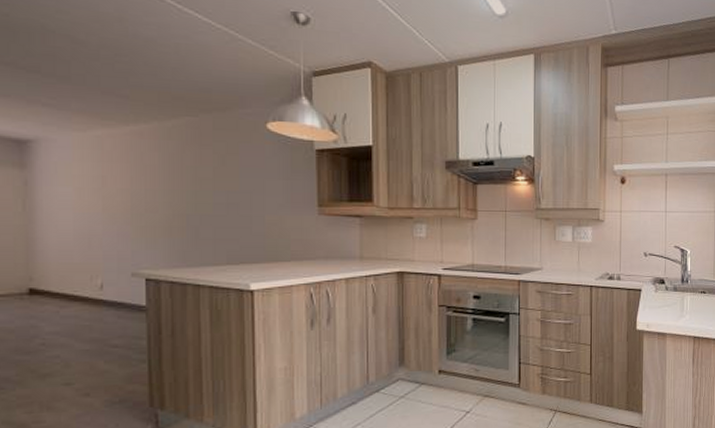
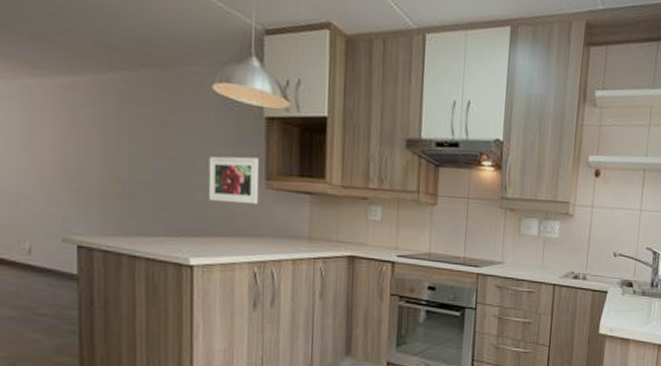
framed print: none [265,186,312,230] -> present [208,156,260,205]

